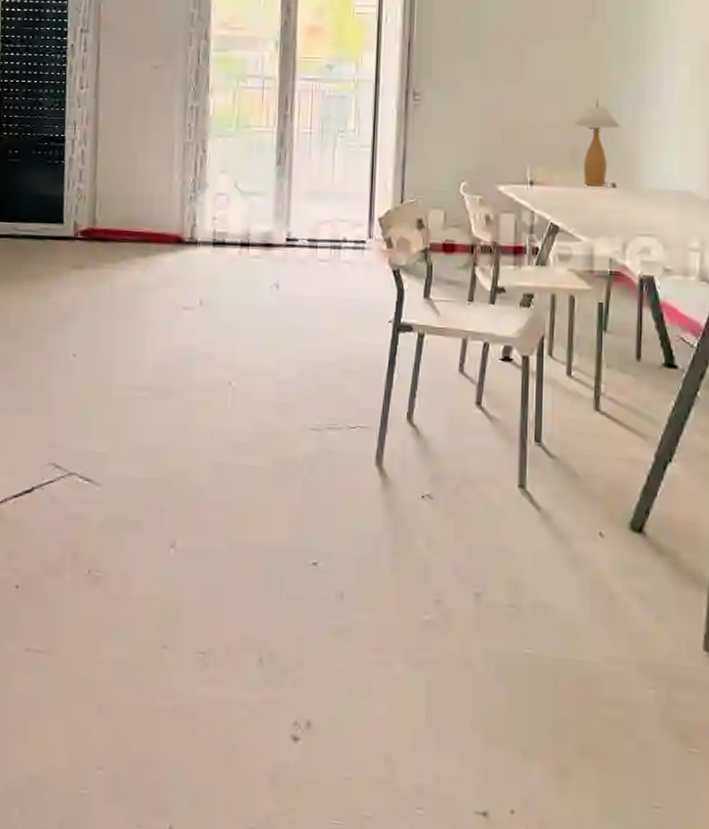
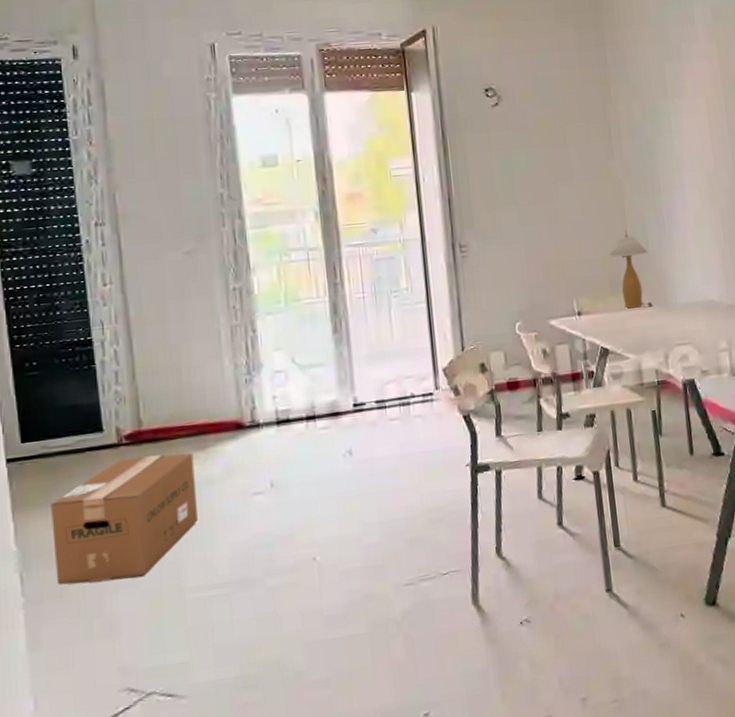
box: none [9,251,136,364] -> present [51,453,198,586]

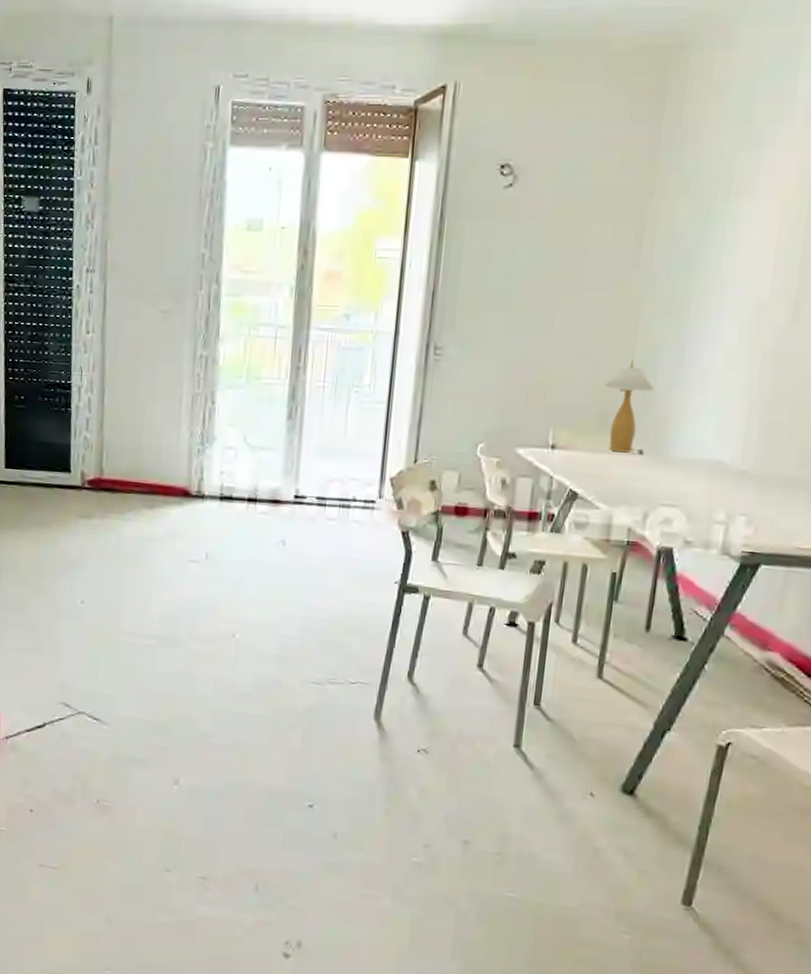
box: present [51,453,198,586] -> none [19,501,143,611]

